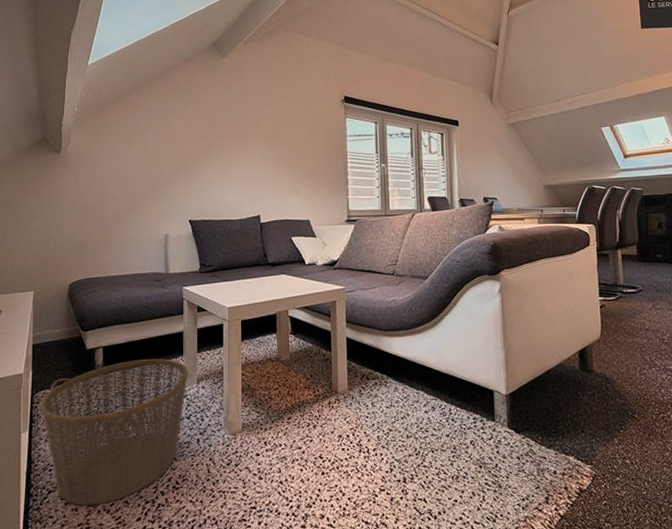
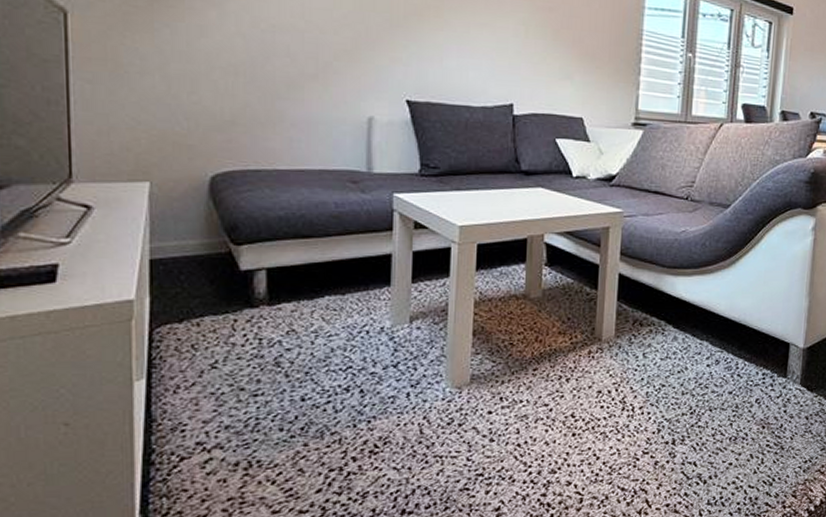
basket: present [41,359,189,506] -> none [165,288,398,476]

